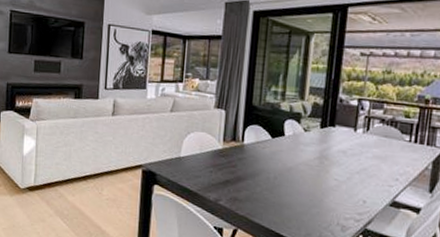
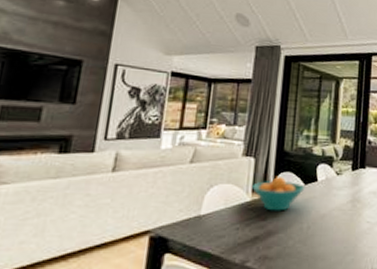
fruit bowl: none [223,129,273,161] -> present [252,177,305,211]

